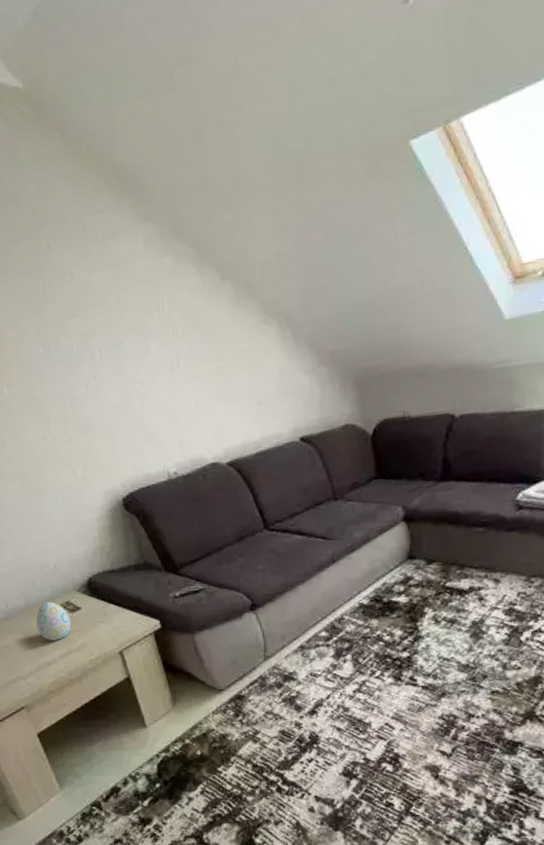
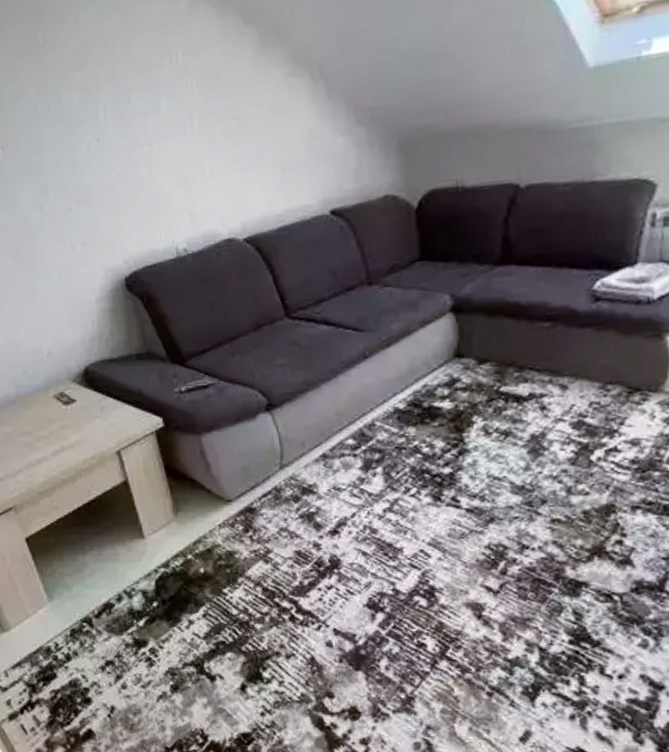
decorative egg: present [36,601,72,641] -> none [27,392,65,436]

